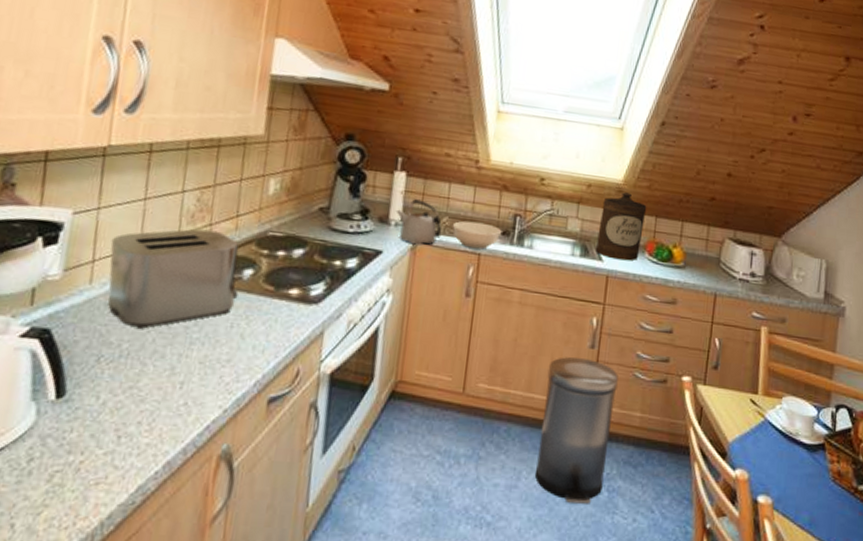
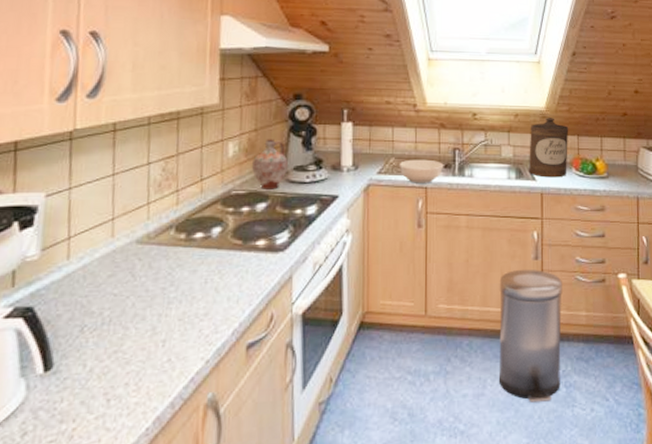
toaster: present [107,228,239,329] -> none [84,196,209,295]
ceramic jug: none [291,180,332,236] -> present [251,139,288,190]
kettle: present [396,199,442,245] -> none [346,145,390,186]

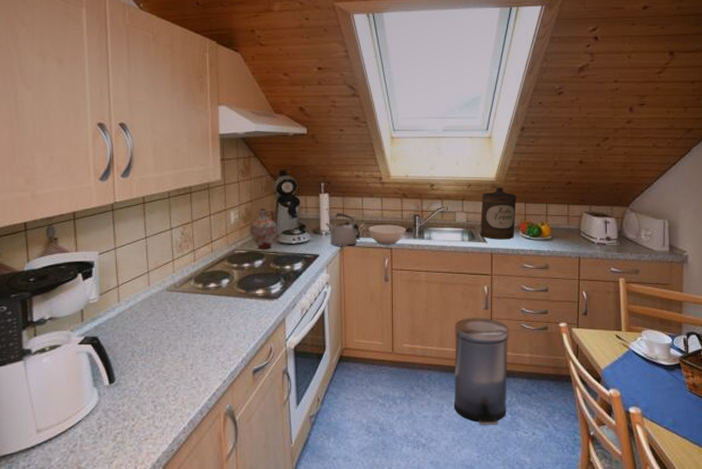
kettle: none [346,145,390,186] -> present [325,213,361,247]

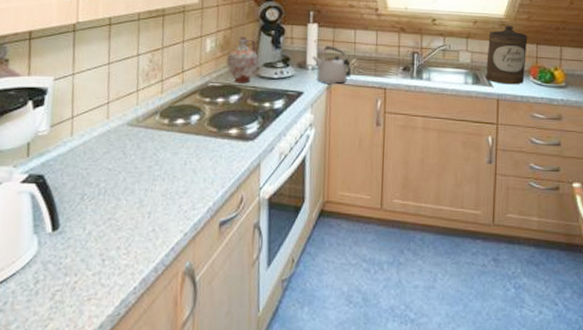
bowl: present [368,224,406,245] -> none [360,61,403,85]
pedal bin: present [454,318,509,425] -> none [450,172,515,300]

